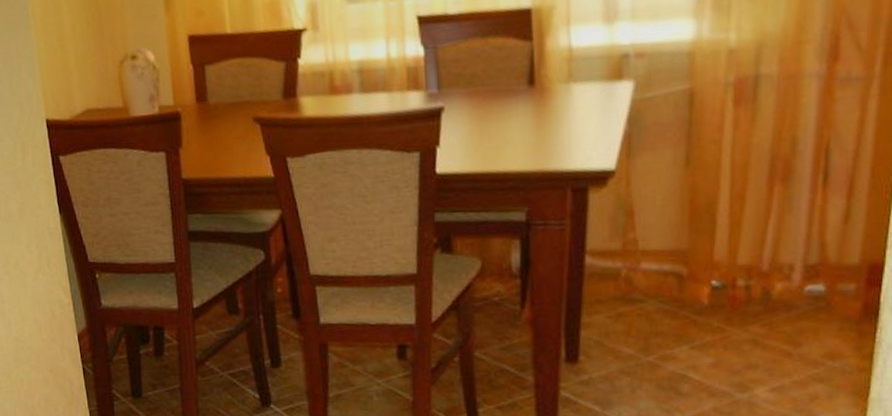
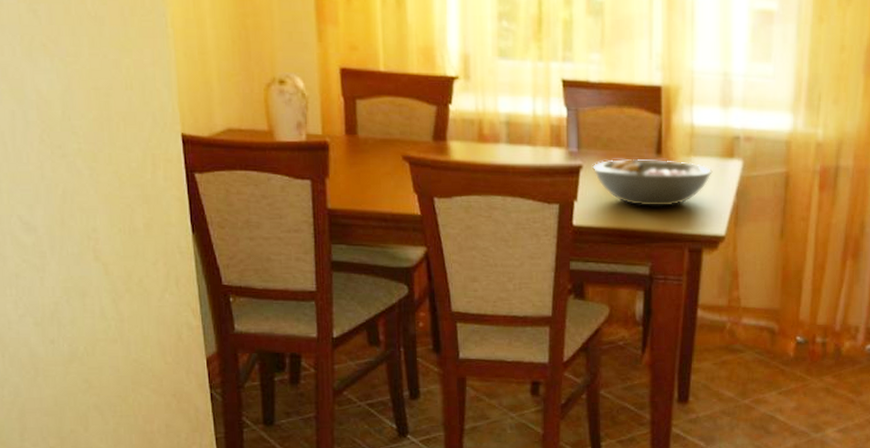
fruit bowl: none [455,90,597,146] -> present [592,158,713,206]

